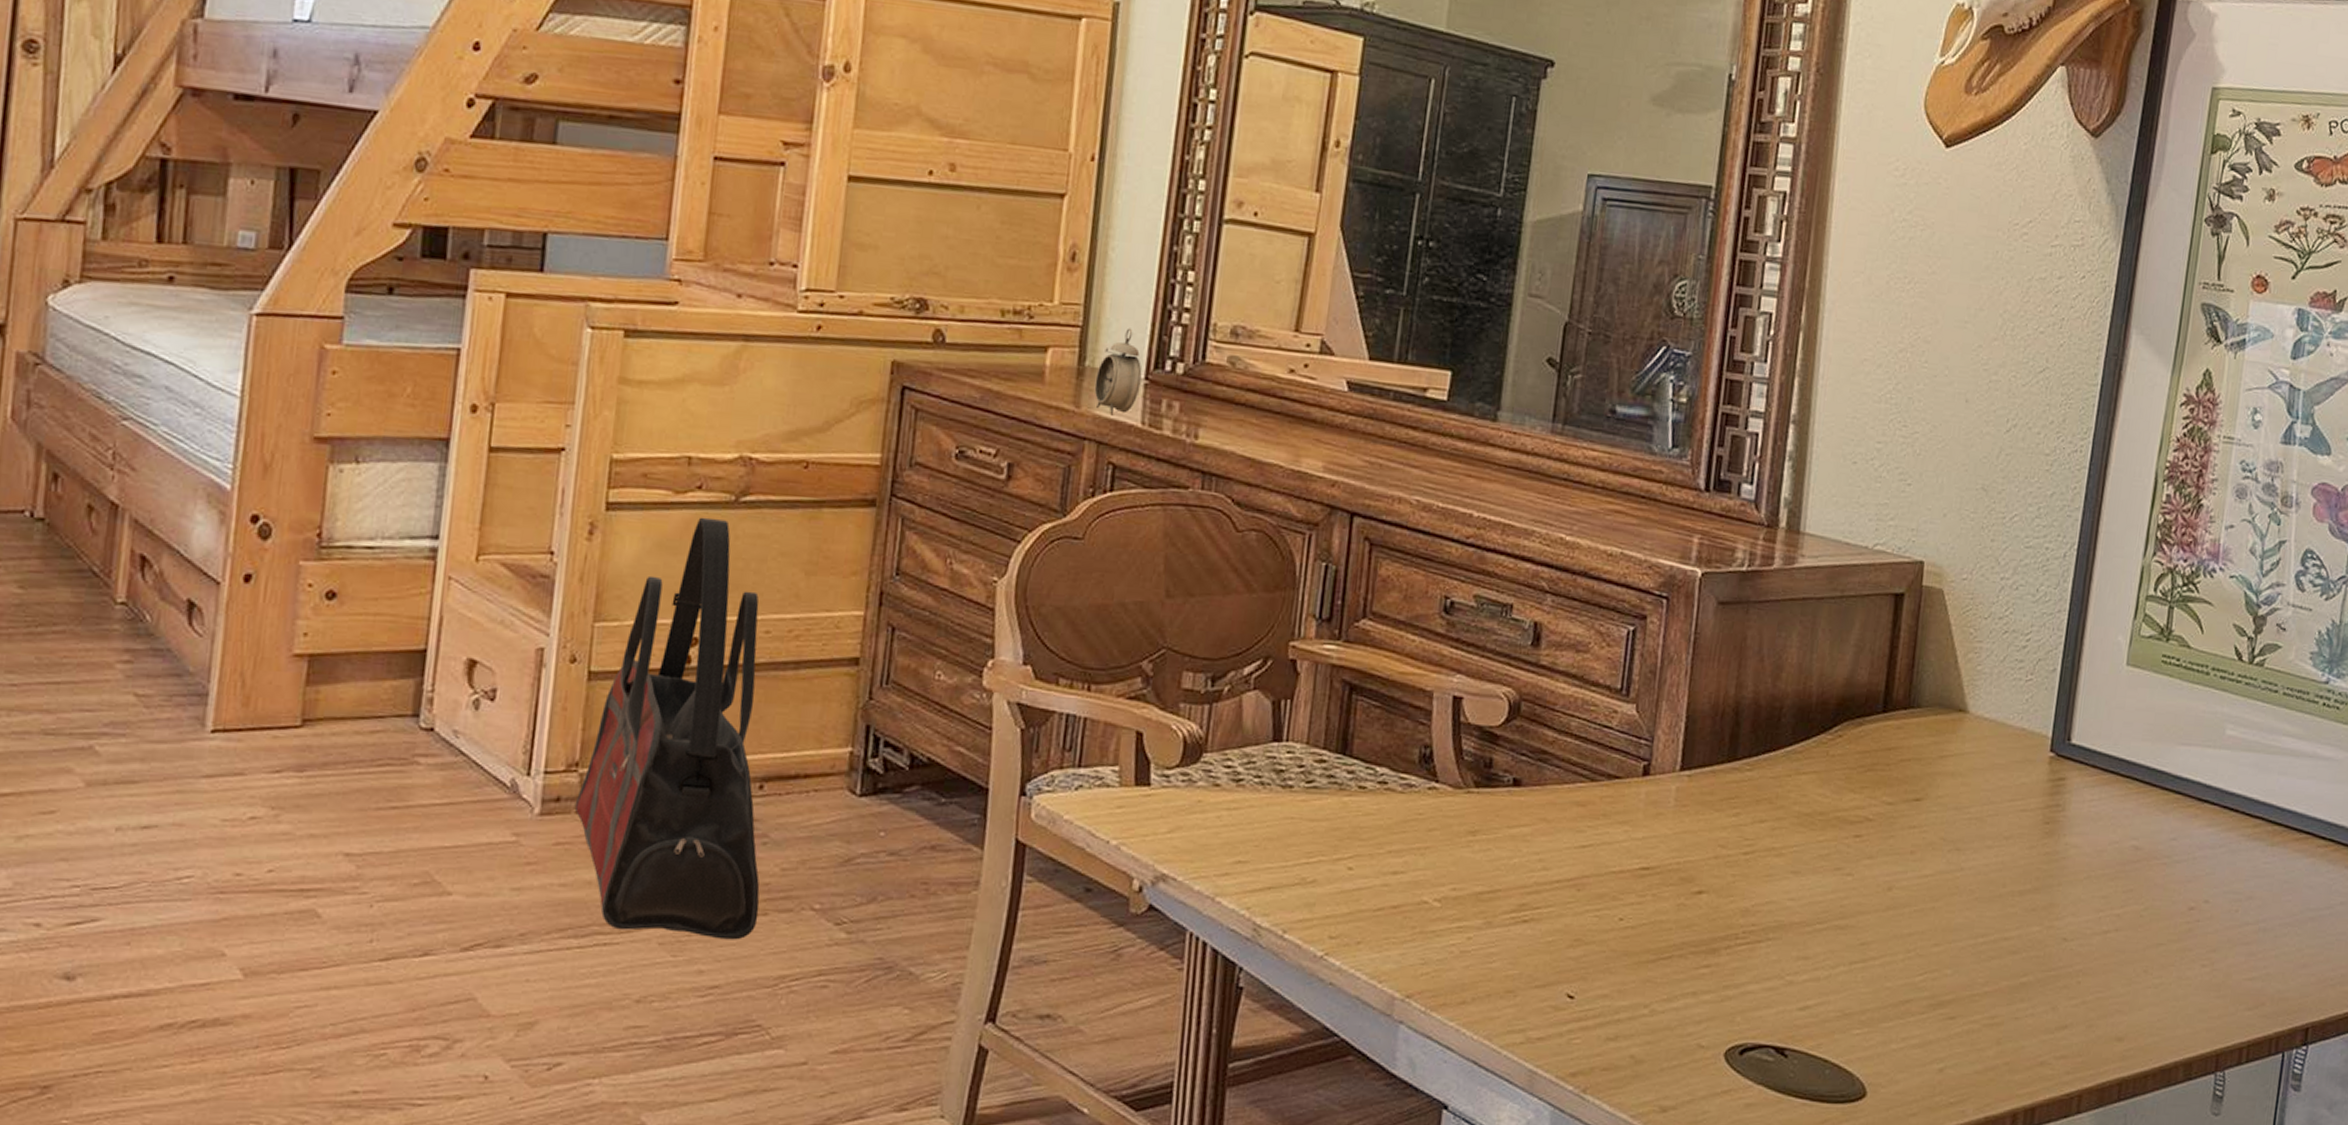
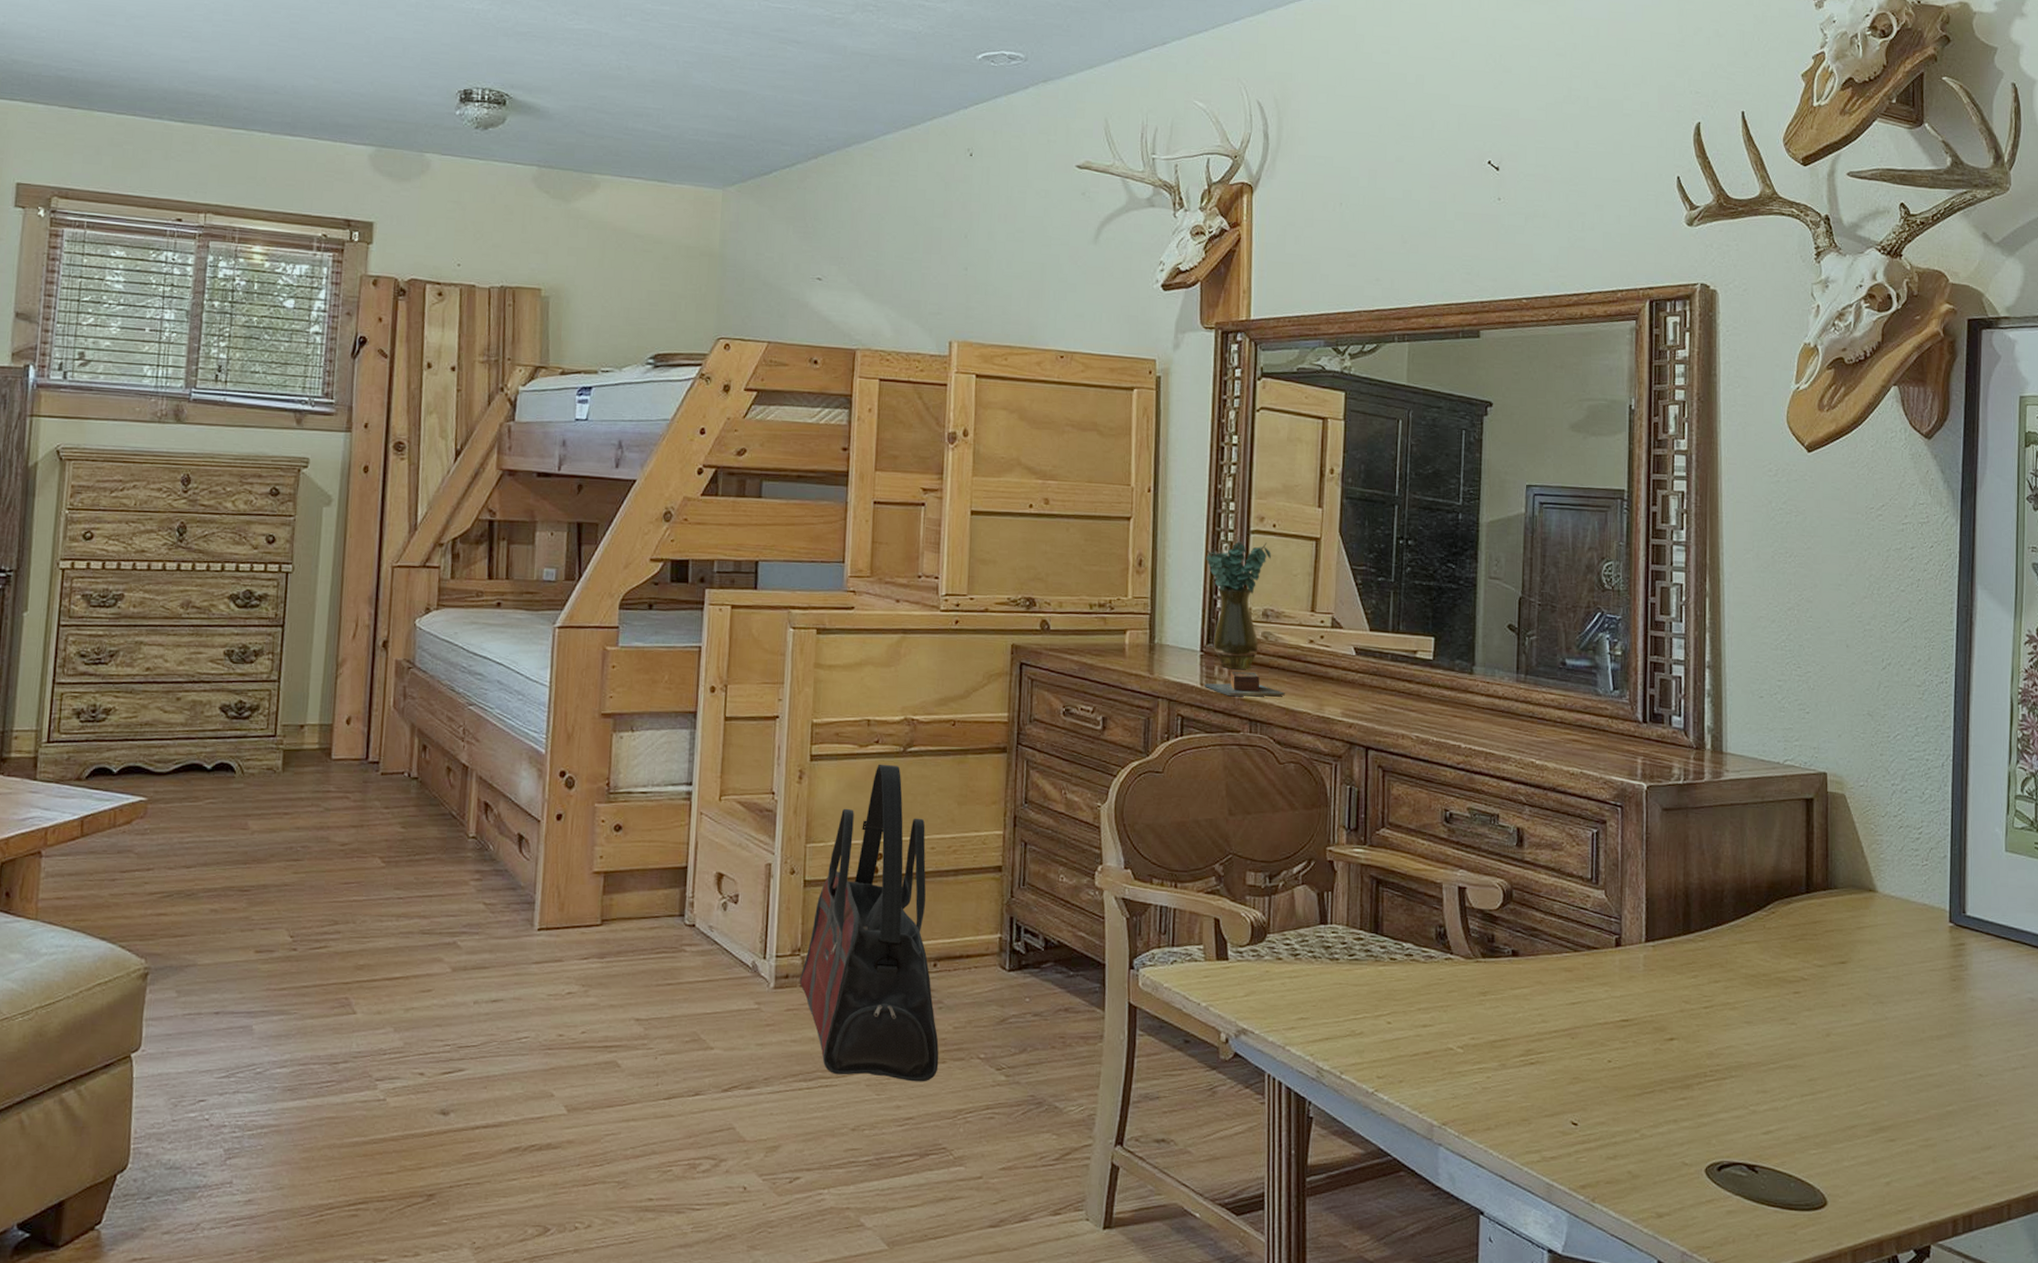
alarm clock: present [1094,328,1142,416] -> none [1163,614,1198,679]
wooden box: none [1146,408,1252,443] -> present [1204,671,1285,697]
vase: none [1162,225,1249,405] -> present [1206,536,1271,669]

